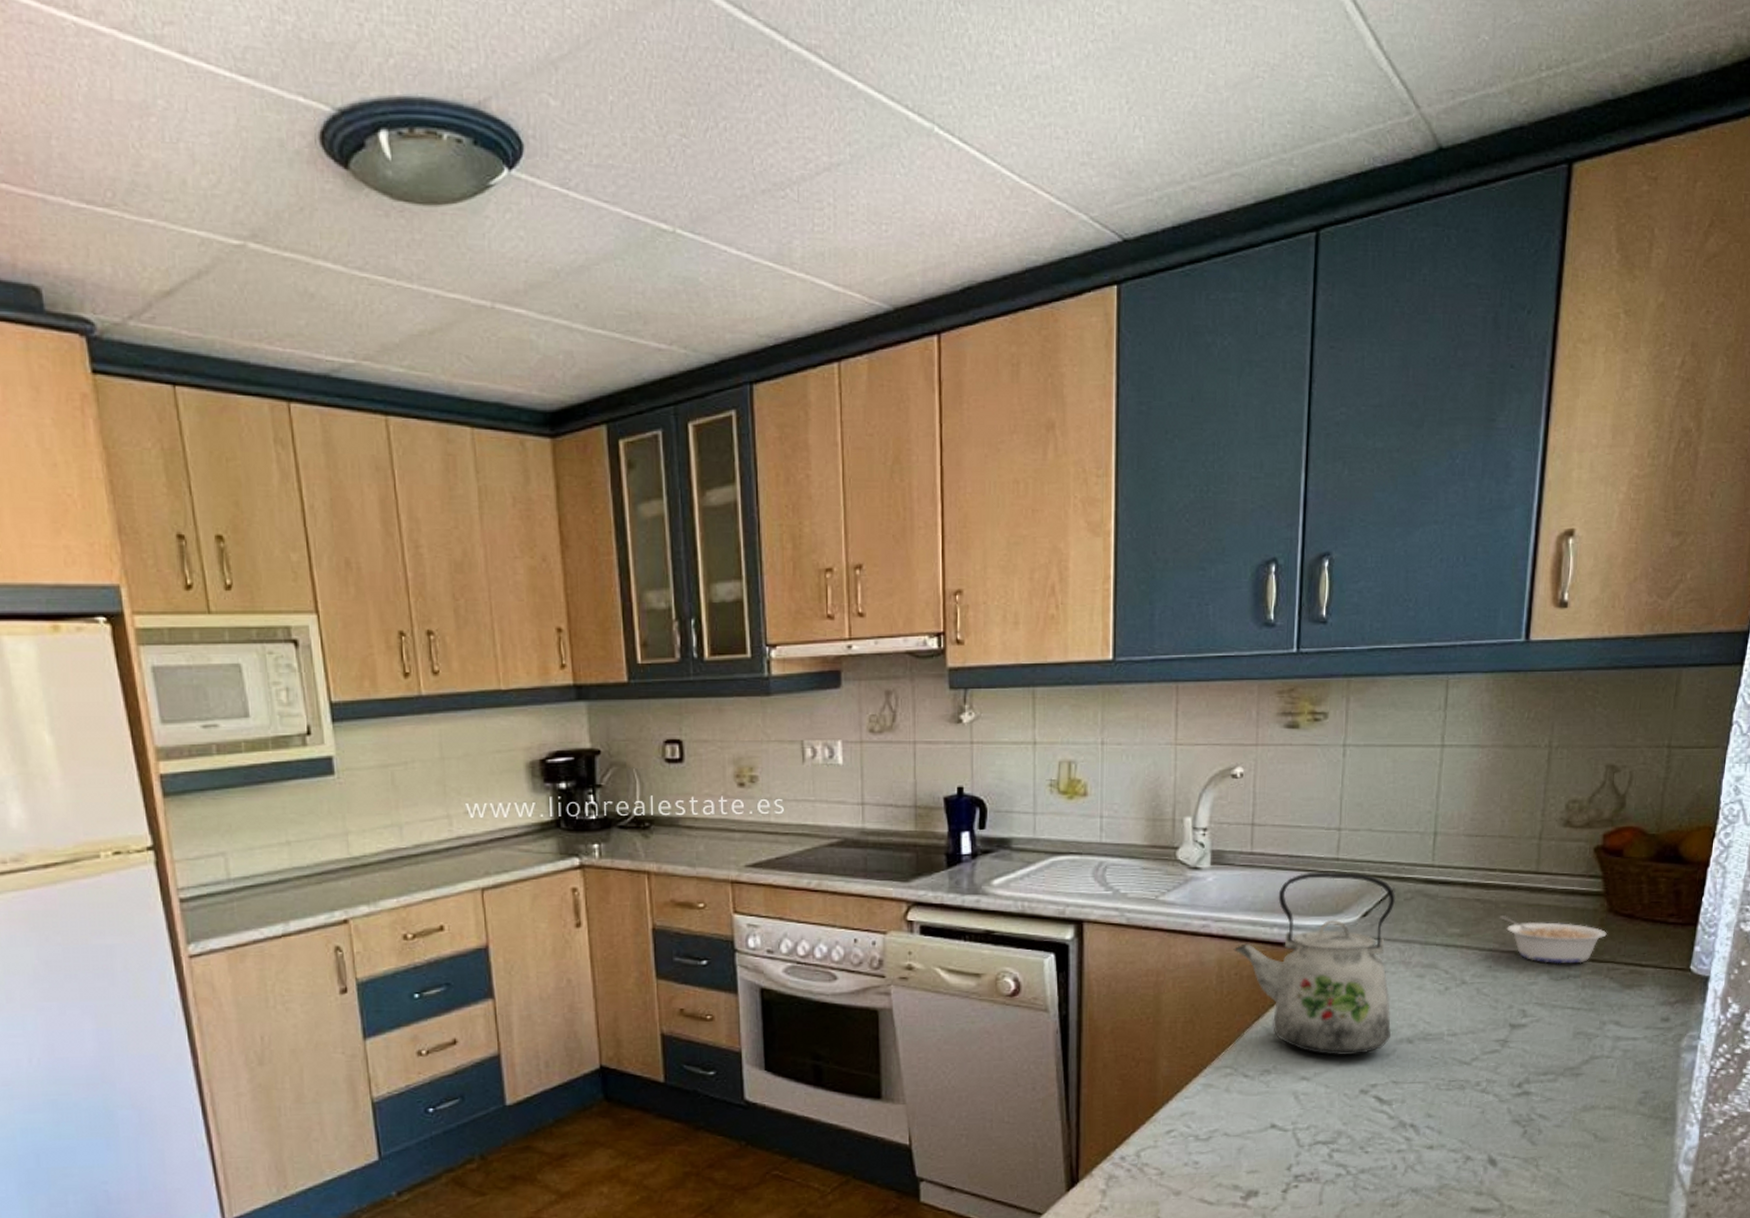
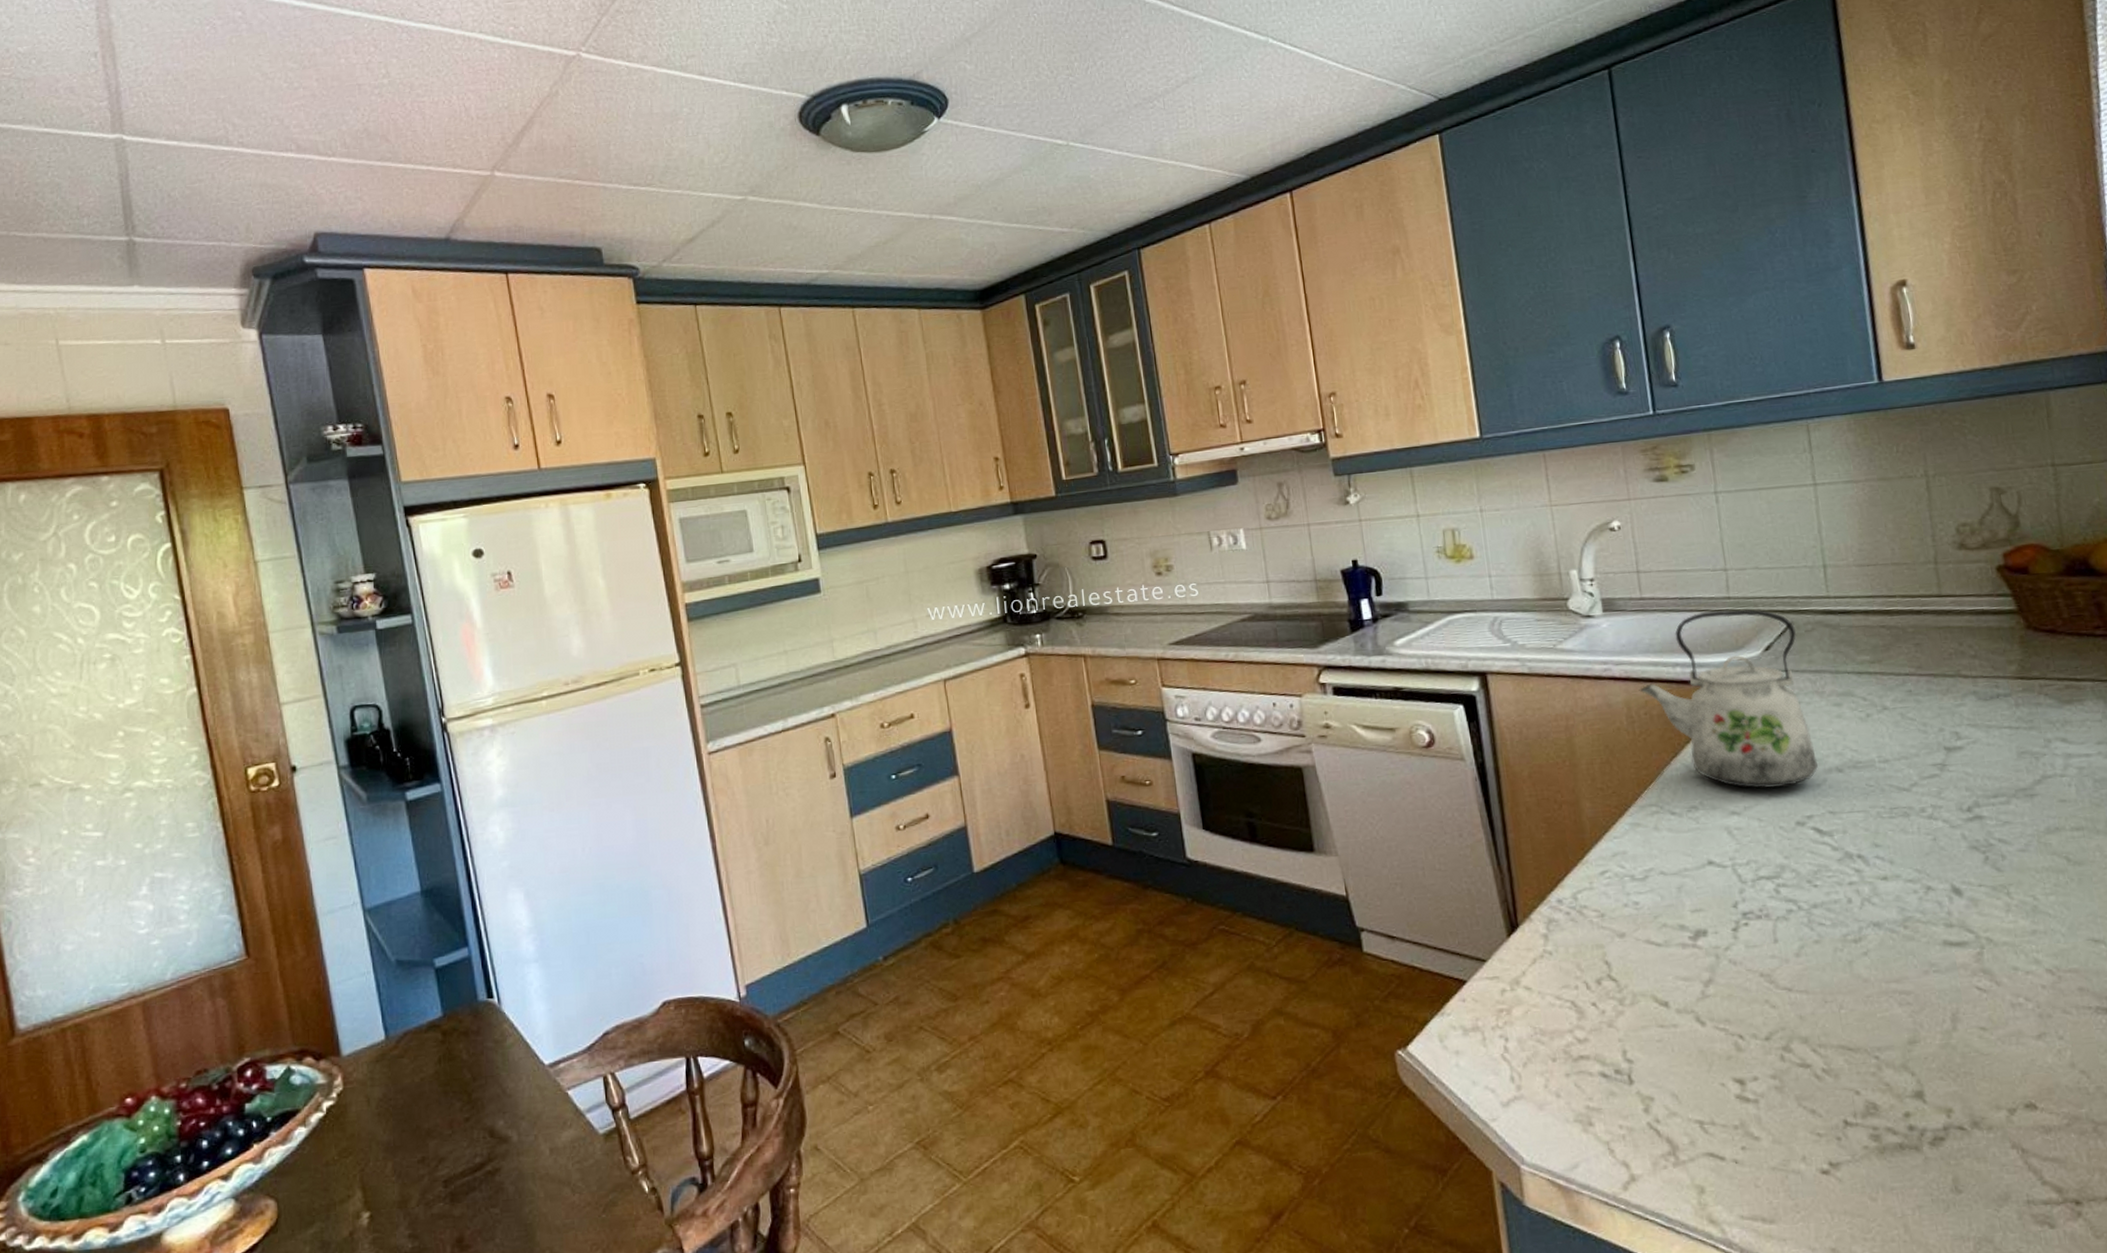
legume: present [1499,916,1607,964] -> none [1909,639,2031,684]

